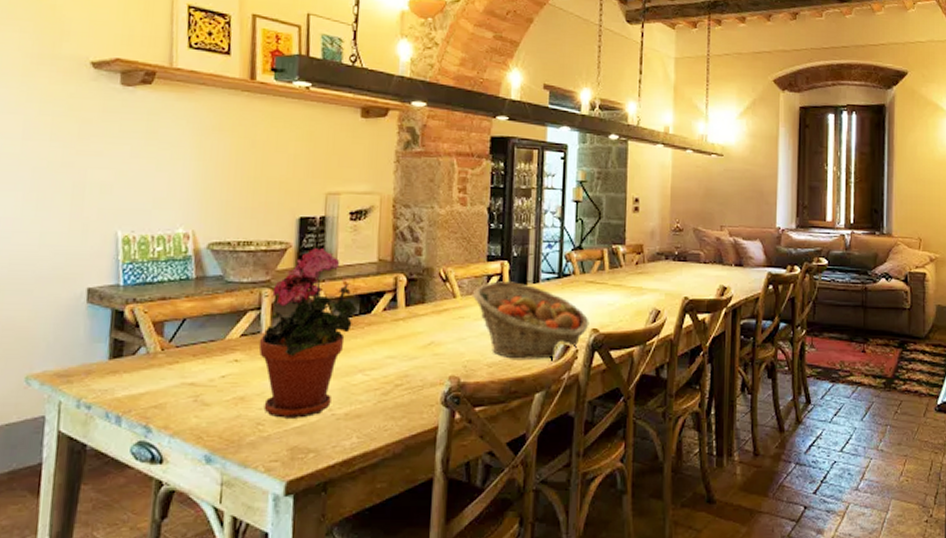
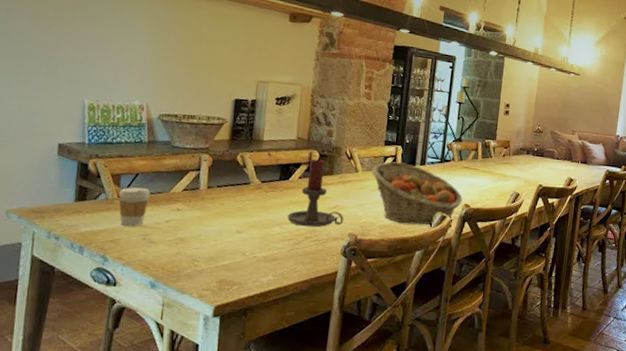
coffee cup: none [162,336,201,387] -> present [119,187,150,227]
potted plant: present [258,248,358,418] -> none [197,125,279,258]
candle holder: none [372,284,442,372] -> present [287,158,344,227]

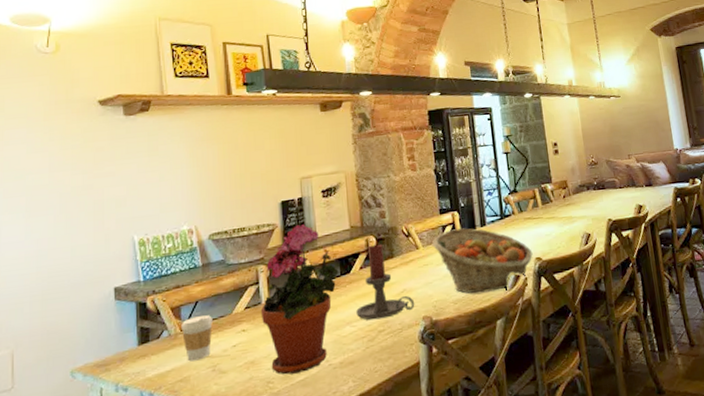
potted plant: none [197,125,279,258] -> present [260,224,339,375]

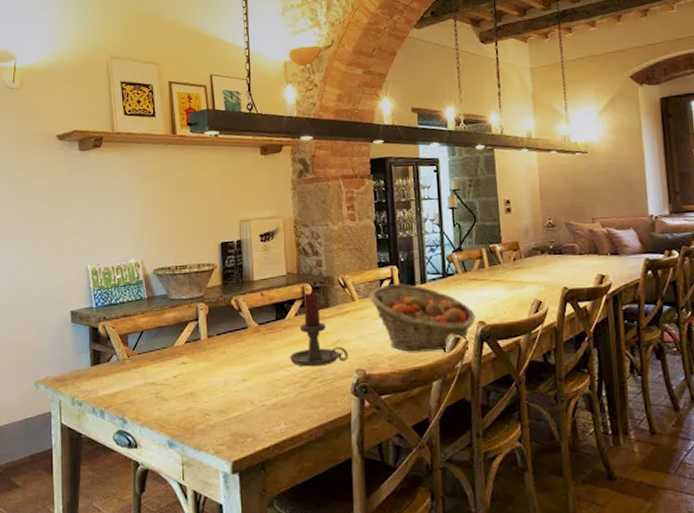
coffee cup: present [182,315,213,361] -> none [129,345,156,386]
potted plant: present [260,224,339,375] -> none [199,267,274,409]

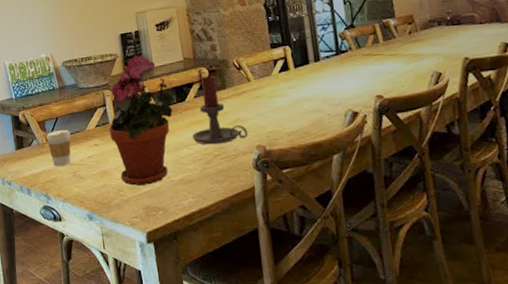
coffee cup: none [129,345,156,386] -> present [47,130,71,167]
potted plant: none [199,267,274,409] -> present [109,55,175,186]
fruit basket: present [369,284,476,352] -> none [264,63,373,127]

